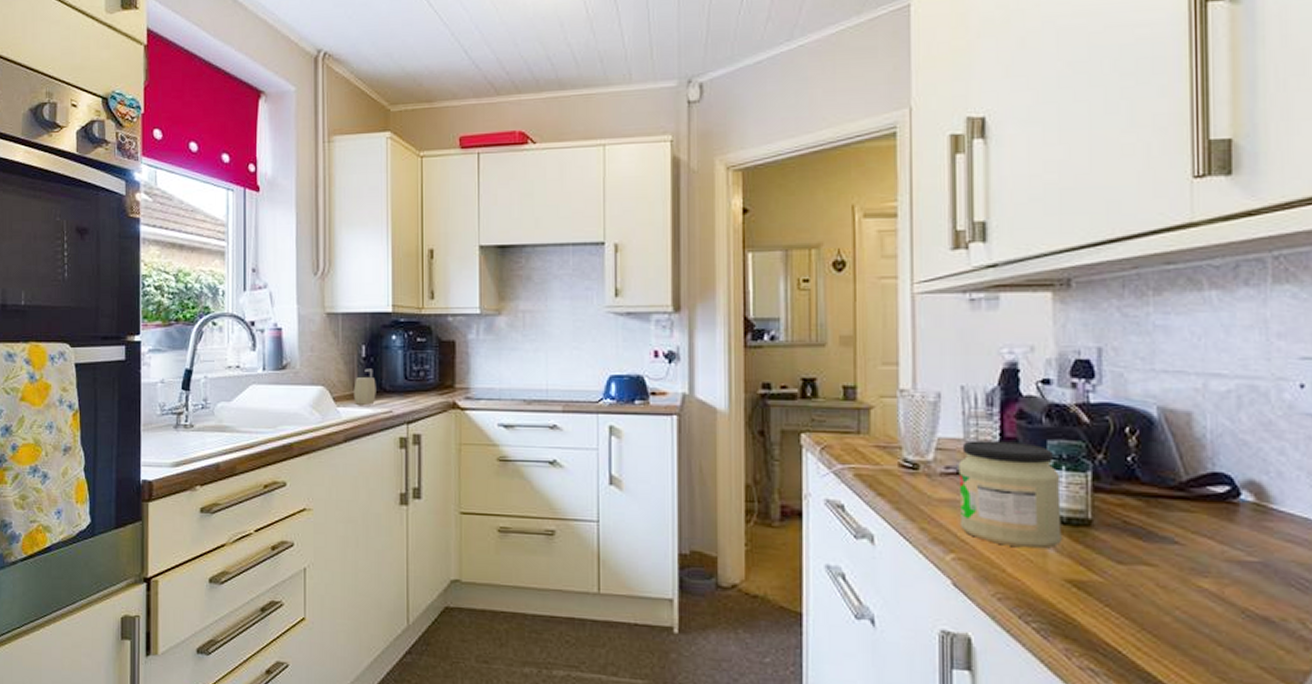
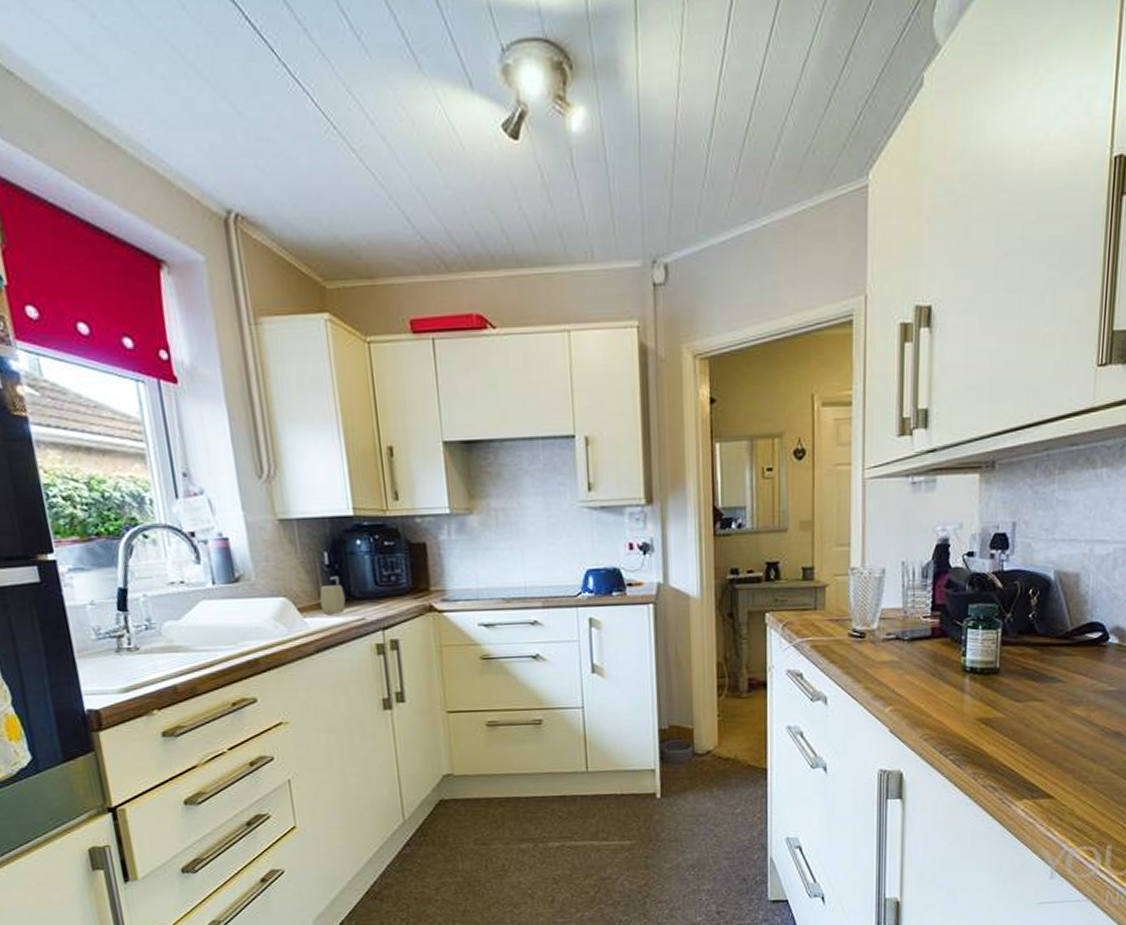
jar: present [958,440,1062,549] -> none [896,607,978,697]

